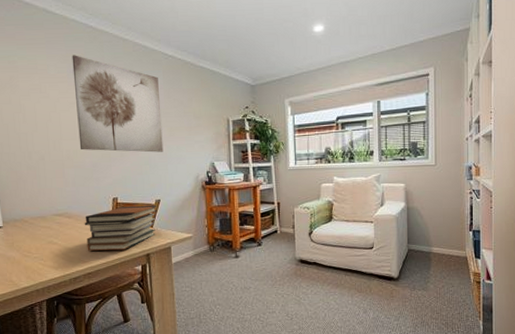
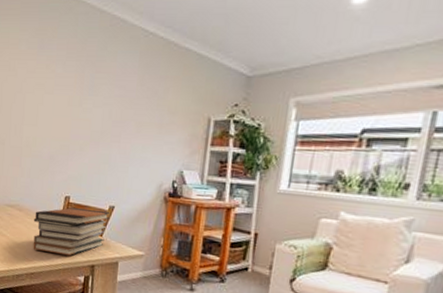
wall art: present [72,55,164,153] -> none [39,28,133,151]

